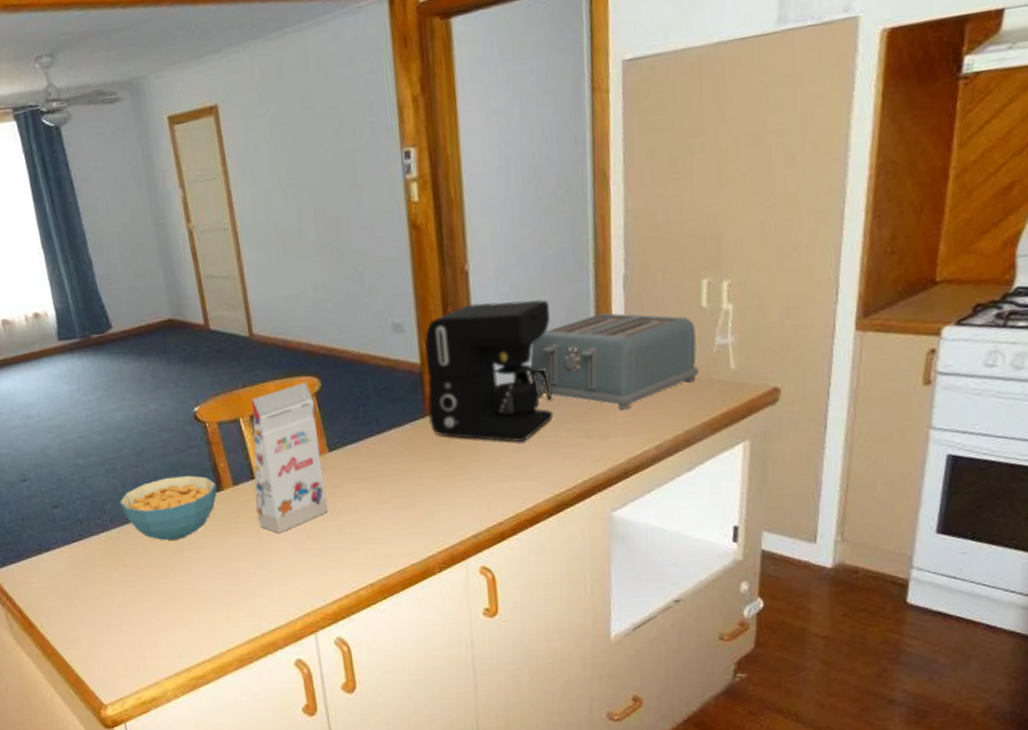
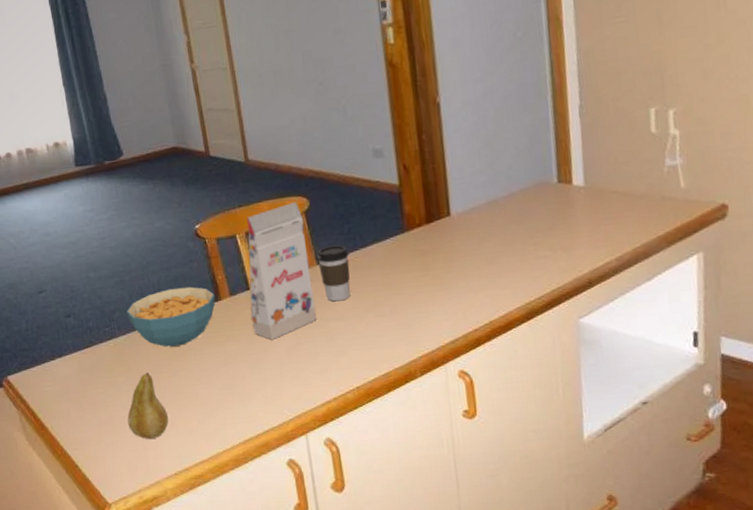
fruit: none [122,568,168,638] -> present [127,372,169,439]
coffee cup: none [328,430,365,492] -> present [316,245,350,302]
coffee maker: present [424,299,554,442] -> none [402,127,522,255]
toaster: present [530,313,699,410] -> none [498,138,652,226]

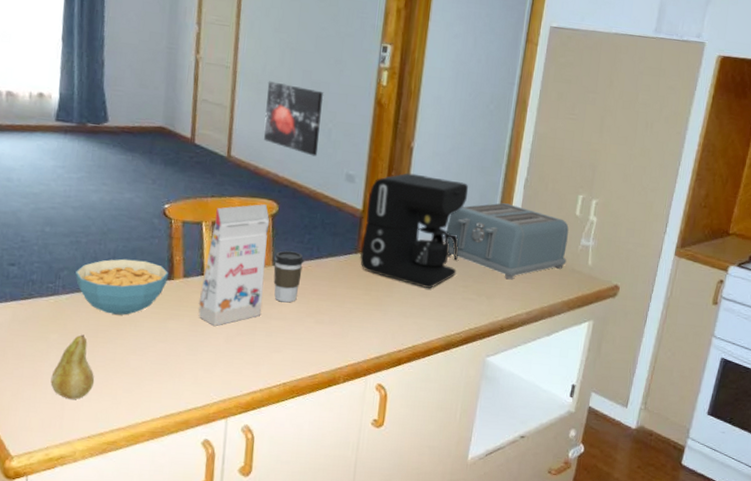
wall art: none [268,68,338,140] -> present [263,81,324,157]
coffee maker: none [402,127,522,255] -> present [359,173,469,288]
toaster: none [498,138,652,226] -> present [446,203,569,280]

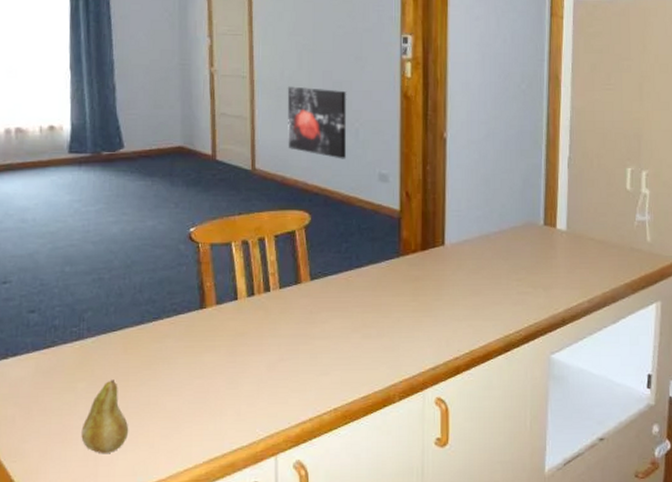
cereal bowl: present [75,258,168,315] -> none [100,291,199,354]
gift box: present [198,204,270,327] -> none [234,216,303,355]
coffee cup: present [273,250,304,303] -> none [310,263,344,319]
coffee maker: present [359,173,469,288] -> none [402,165,510,286]
toaster: present [446,203,569,280] -> none [491,186,623,267]

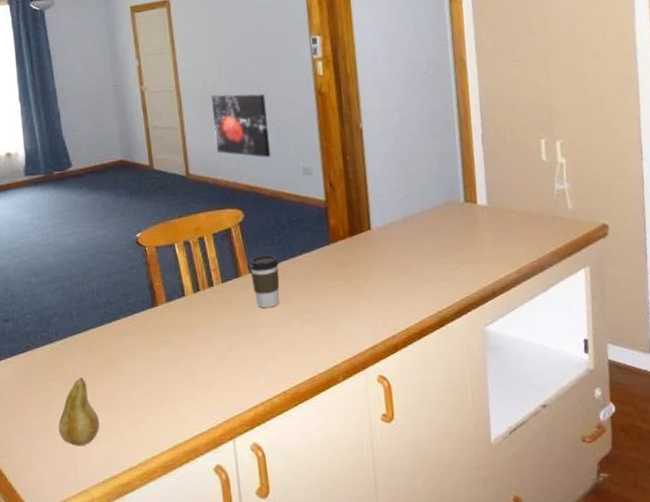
coffee cup: none [310,263,344,319] -> present [249,255,280,309]

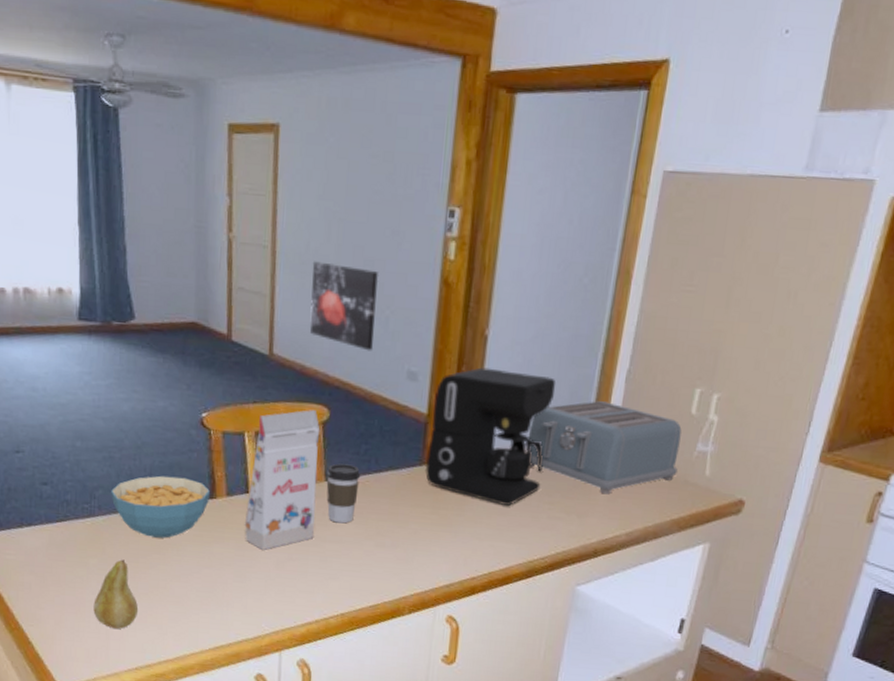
cereal bowl: none [65,292,152,352] -> present [111,475,210,538]
gift box: none [185,214,247,346] -> present [244,410,321,551]
coffee maker: none [328,152,434,266] -> present [424,367,556,506]
toaster: none [413,163,545,241] -> present [528,401,682,495]

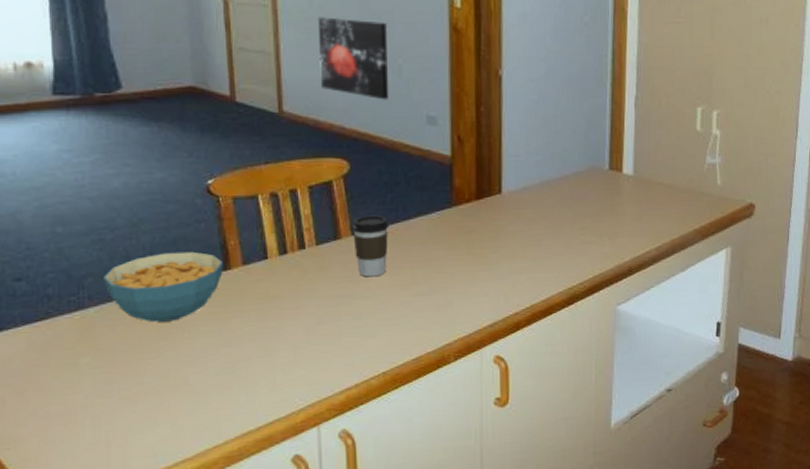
fruit: present [93,559,139,629] -> none [88,353,146,434]
gift box: present [244,410,321,551] -> none [265,164,344,319]
coffee maker: present [424,367,556,506] -> none [455,106,573,236]
toaster: present [528,401,682,495] -> none [552,127,693,214]

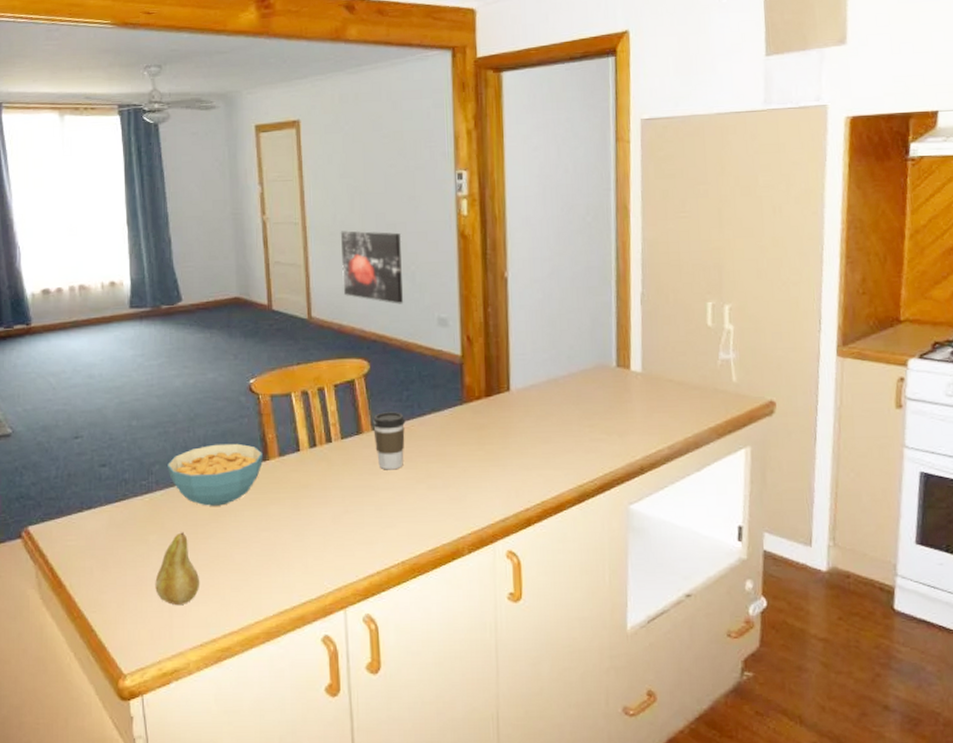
fruit: none [88,353,146,434] -> present [155,532,200,605]

